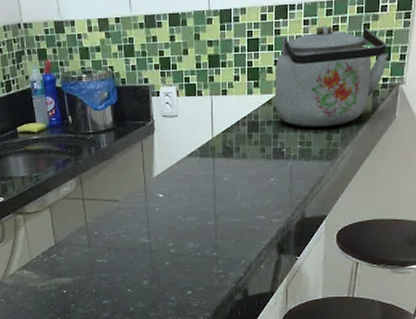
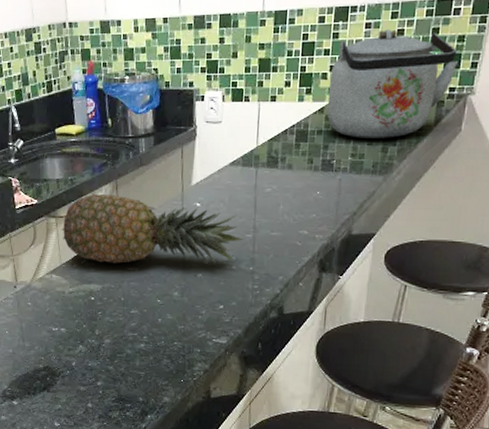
fruit: none [29,188,206,257] -> present [61,193,243,264]

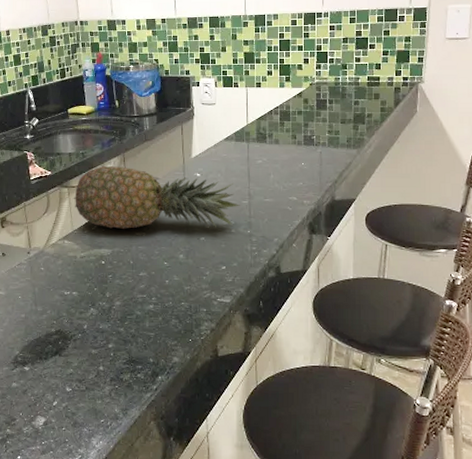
kettle: present [327,29,458,138] -> none [304,31,407,118]

